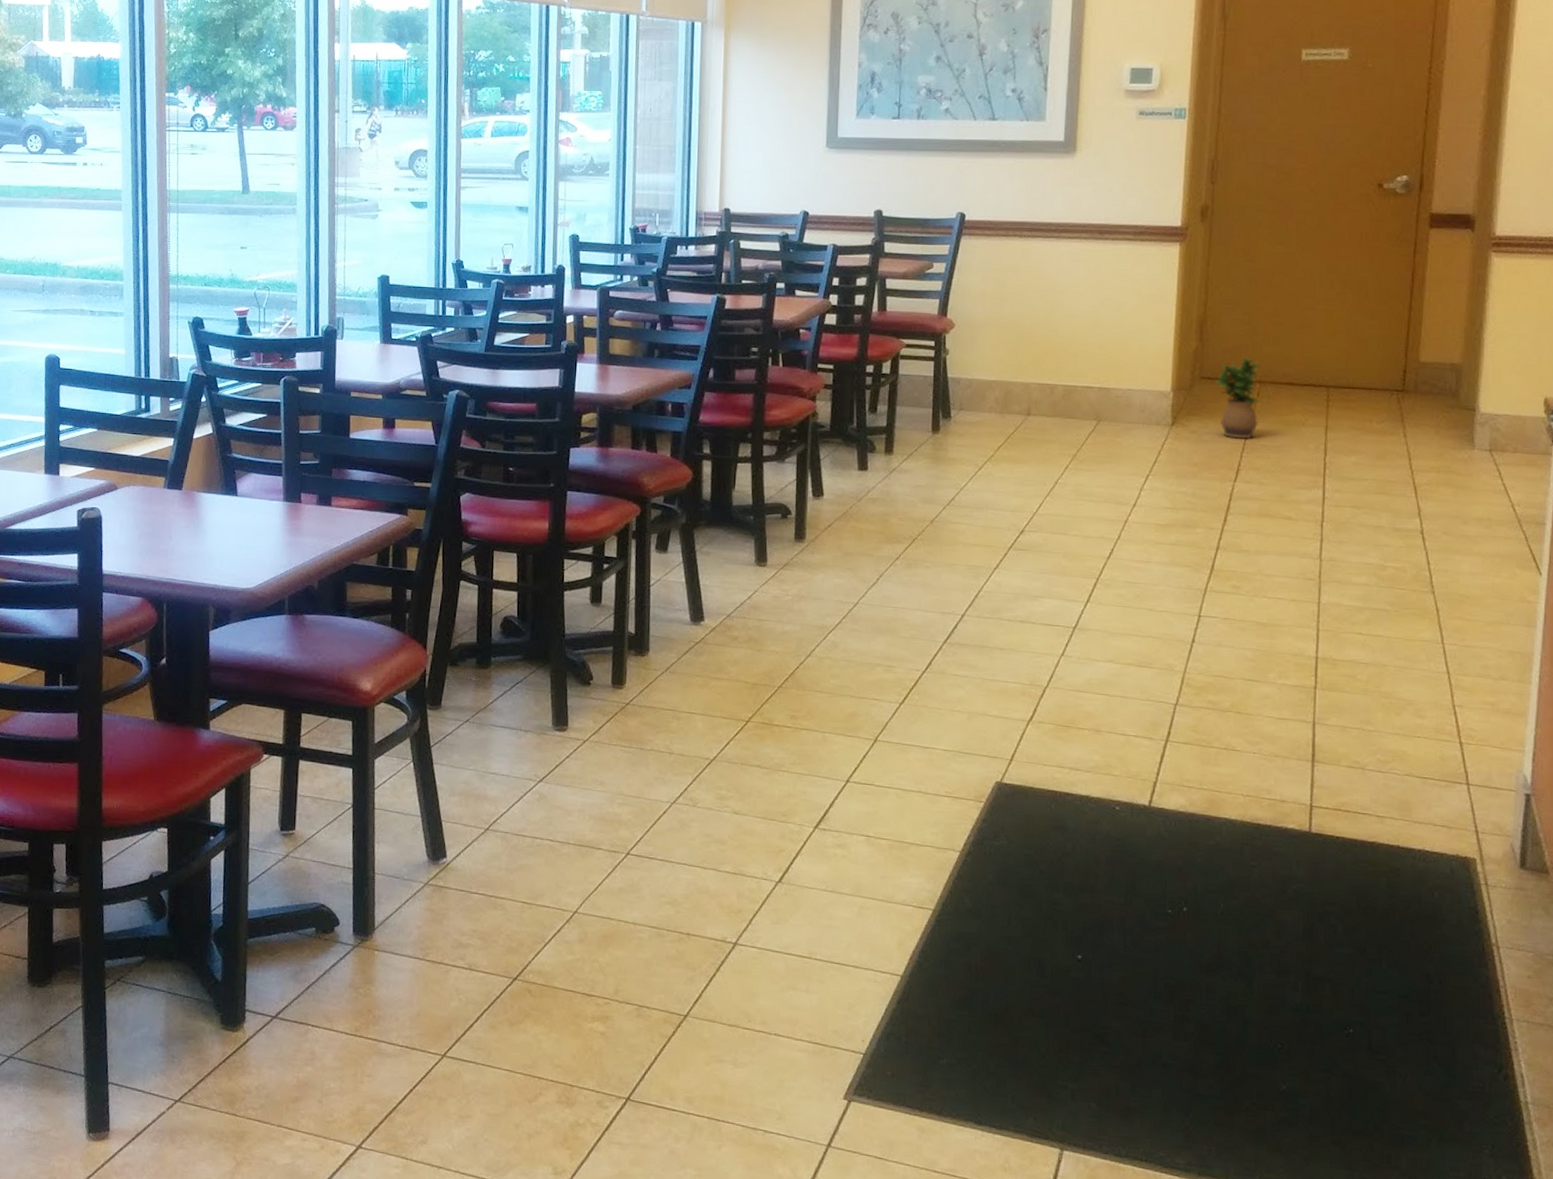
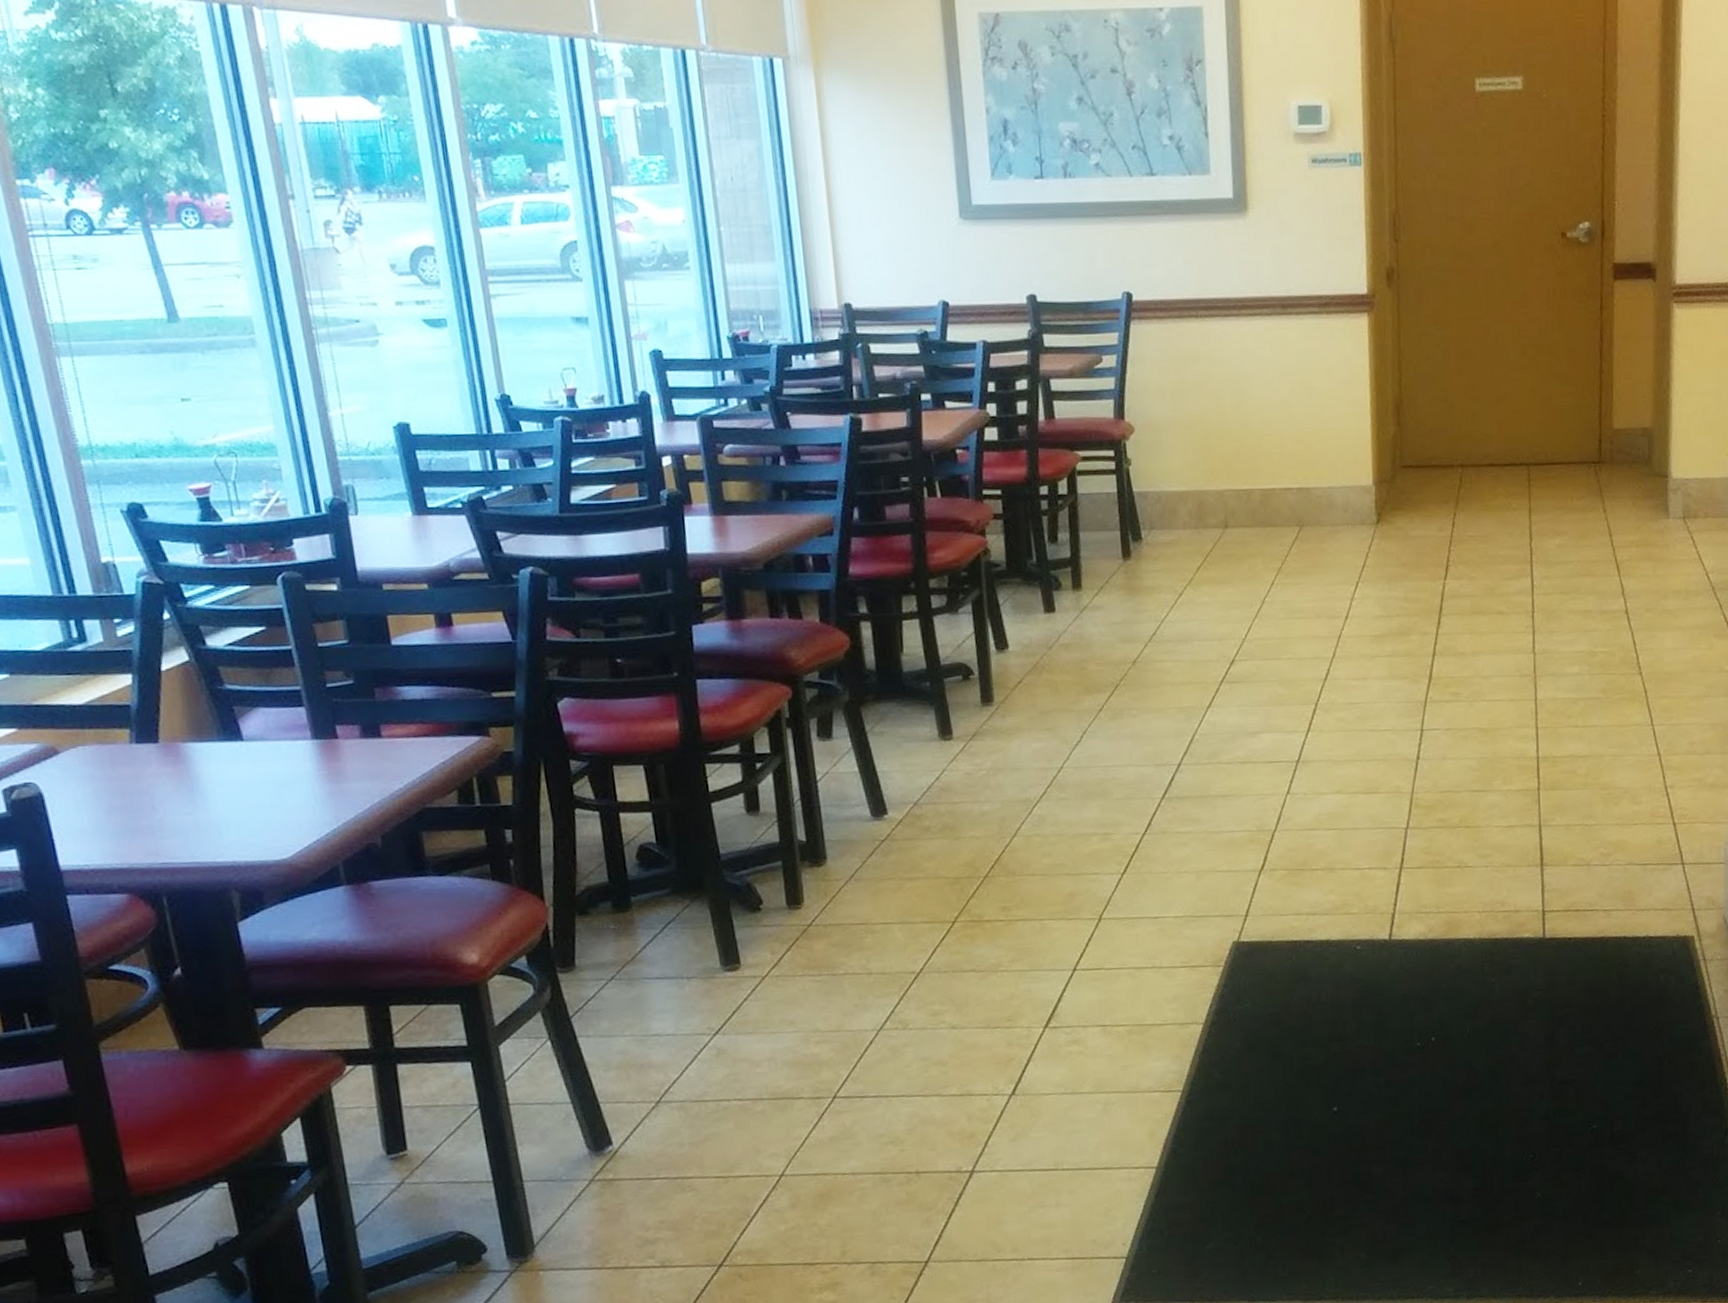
potted plant: present [1214,357,1261,439] -> none [1415,439,1463,532]

